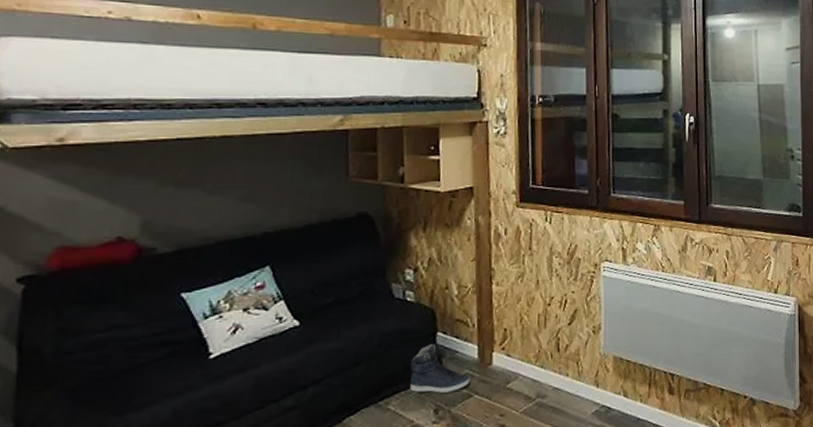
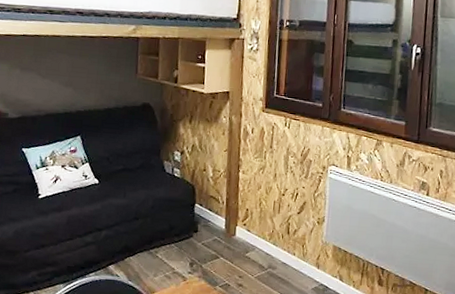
sneaker: present [410,343,471,394] -> none [173,212,218,253]

